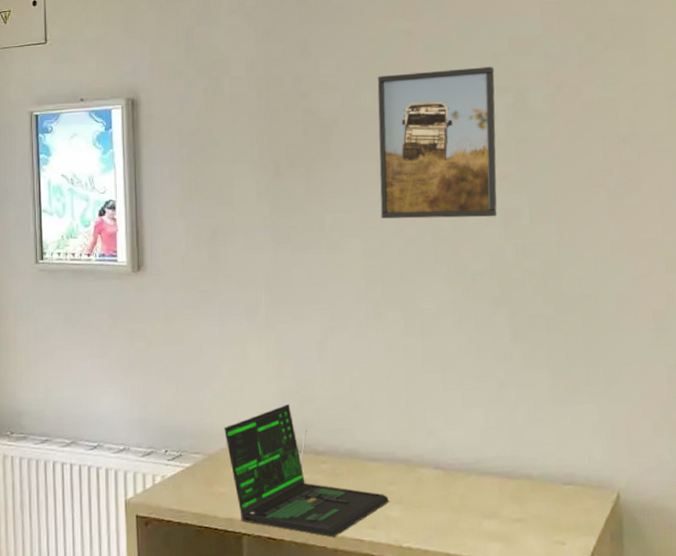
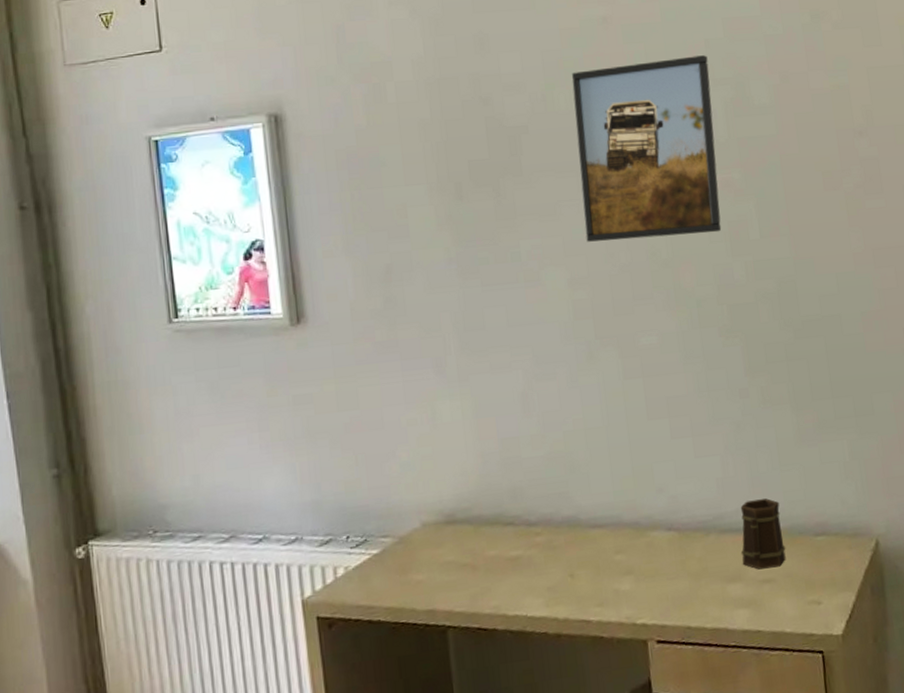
laptop: present [224,403,390,537] -> none [416,468,618,621]
mug: none [497,449,537,510] -> present [740,498,786,570]

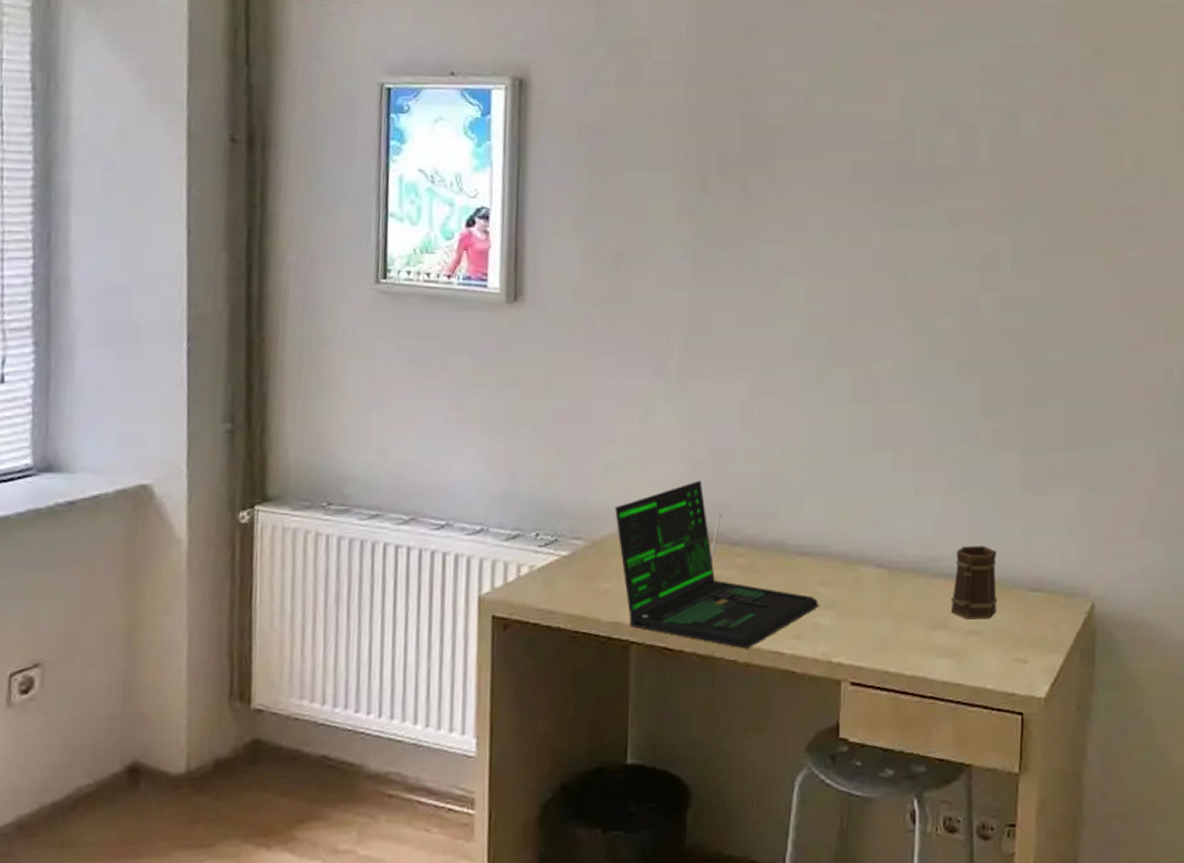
laptop: none [416,468,618,621] -> present [615,480,820,649]
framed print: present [571,55,722,242] -> none [831,77,981,263]

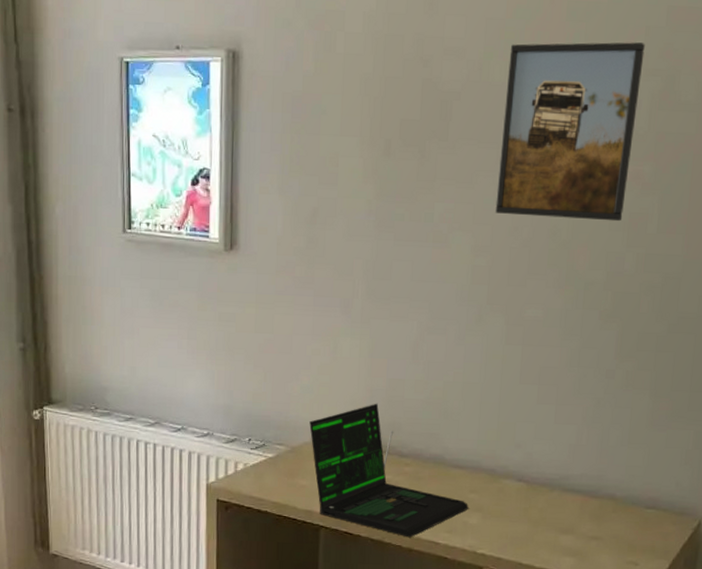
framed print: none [831,77,981,263] -> present [495,42,645,222]
mug: present [950,546,998,620] -> none [577,468,620,528]

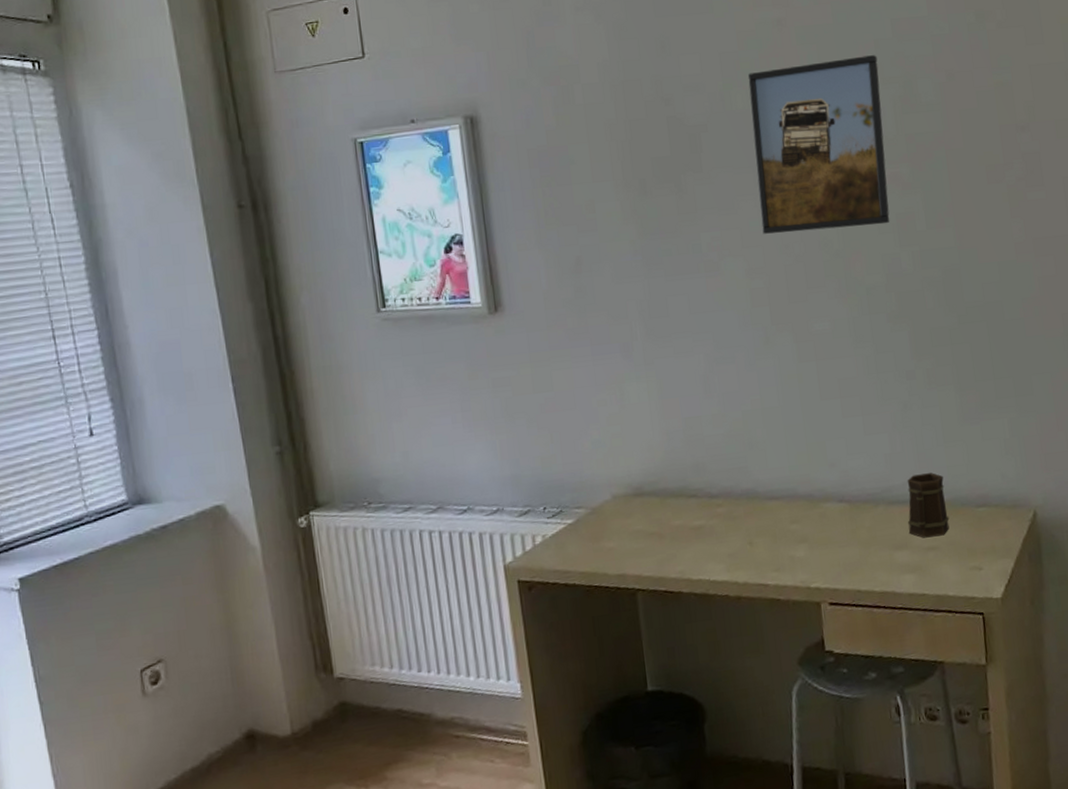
laptop: present [309,403,469,538] -> none [607,445,794,585]
mug: none [577,468,620,528] -> present [907,472,950,538]

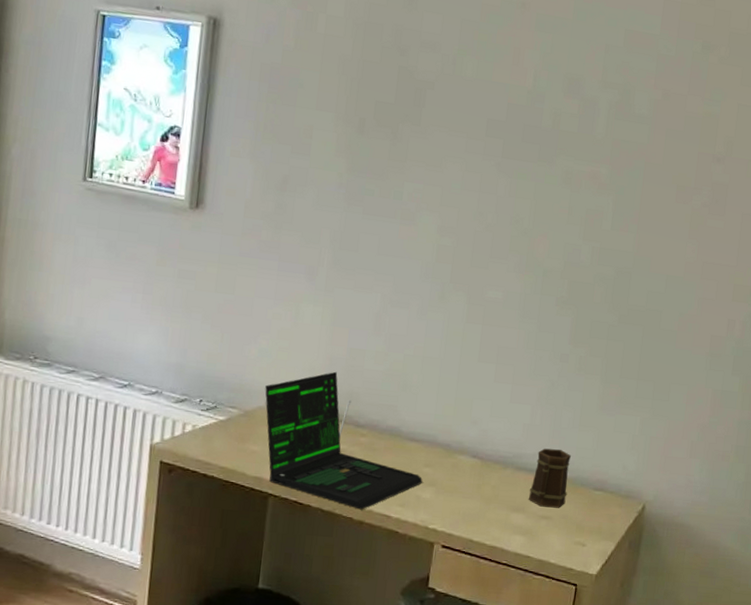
laptop: none [607,445,794,585] -> present [265,371,423,510]
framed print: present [747,55,890,234] -> none [462,45,605,216]

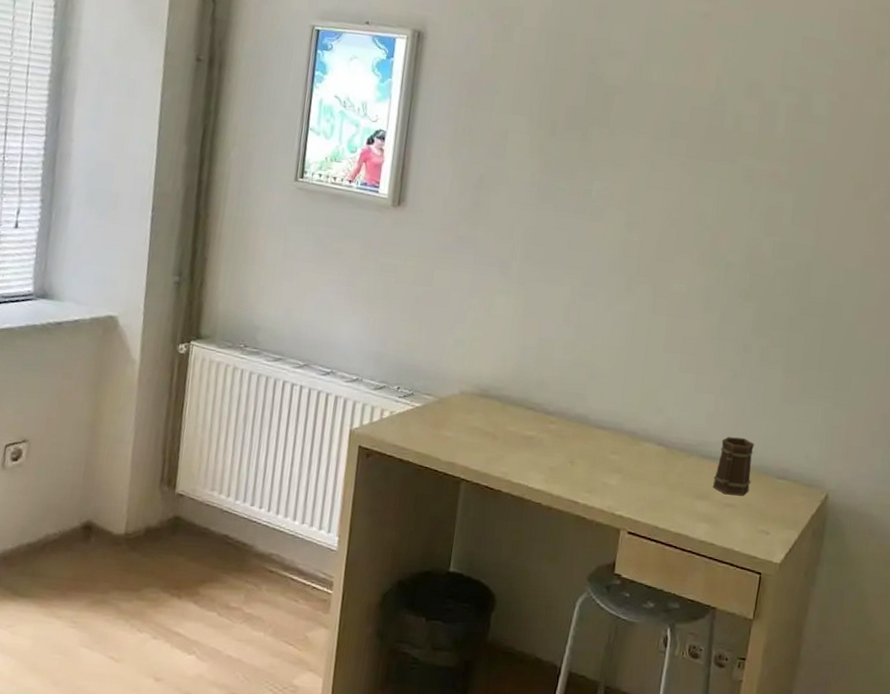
laptop: present [265,371,423,510] -> none [459,360,610,496]

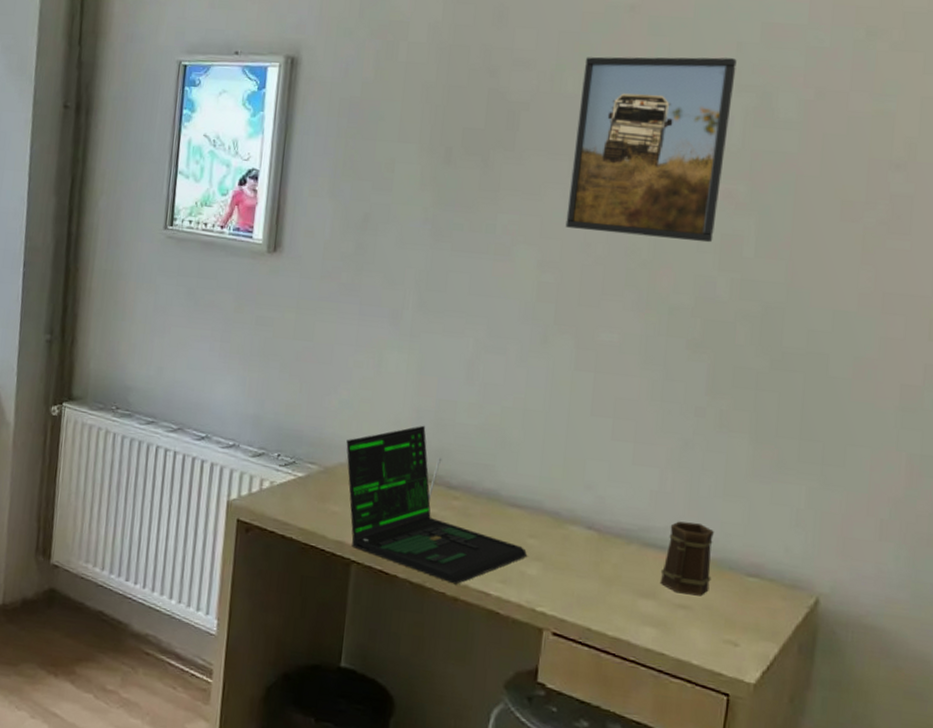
laptop: none [459,360,610,496] -> present [346,425,528,585]
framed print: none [648,53,784,212] -> present [565,56,737,243]

